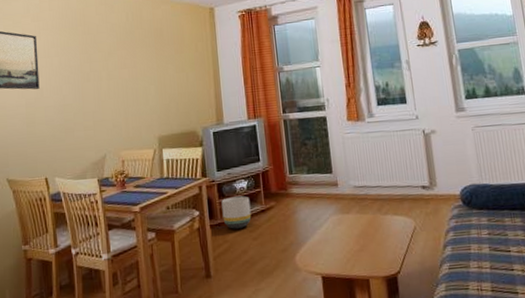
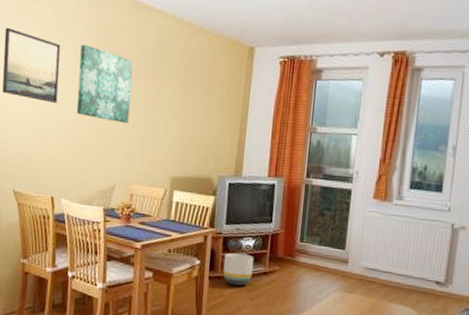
wall art: none [56,31,110,96] -> present [76,44,133,123]

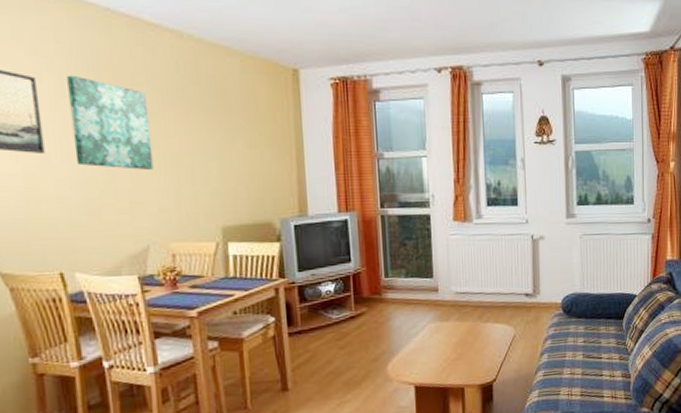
planter: present [223,252,254,286] -> none [303,300,339,337]

